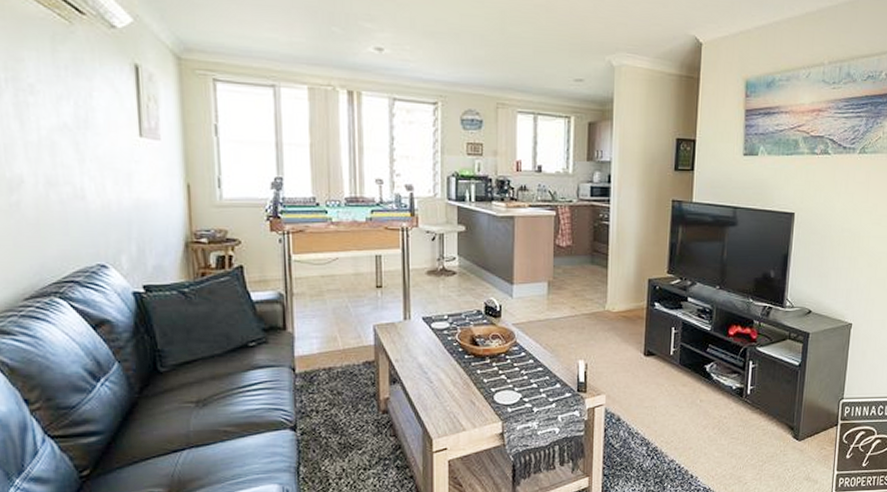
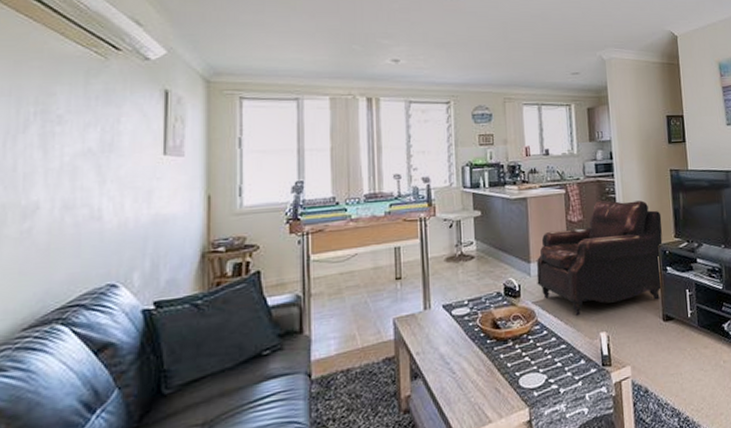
leather: none [519,226,656,342] -> present [536,199,663,317]

